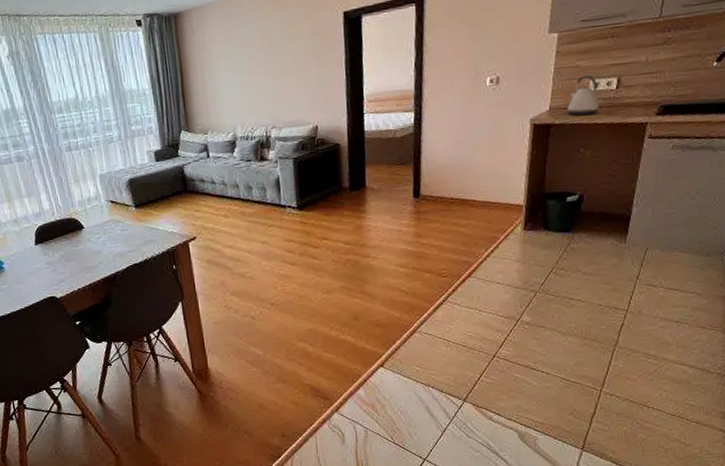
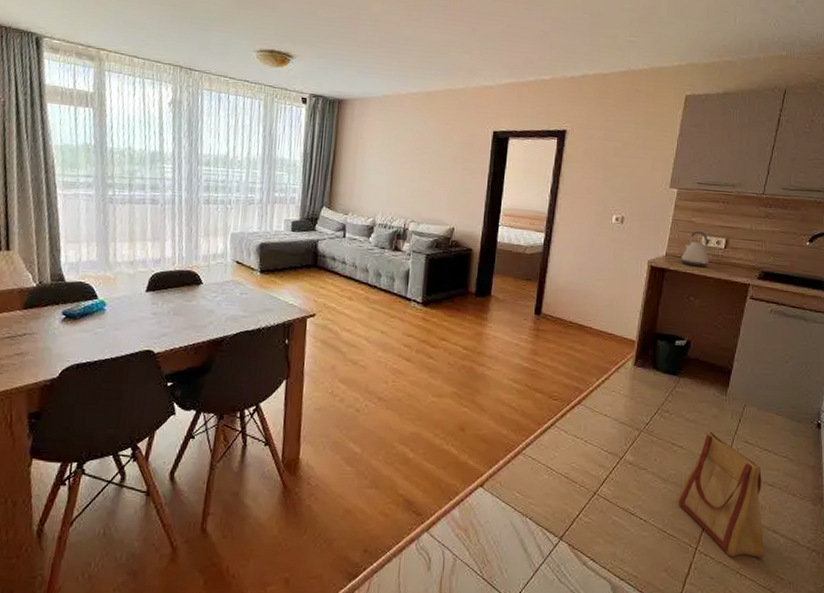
shopping bag: none [578,280,673,393] -> present [677,431,765,558]

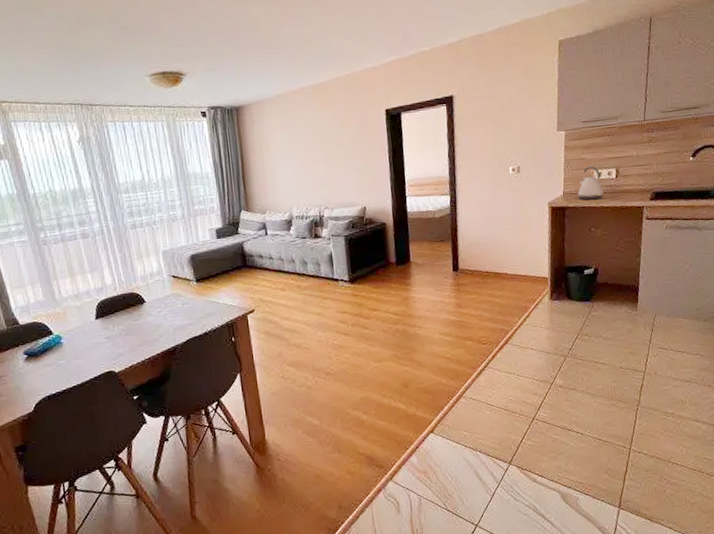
shopping bag: present [677,431,765,558] -> none [606,344,691,450]

